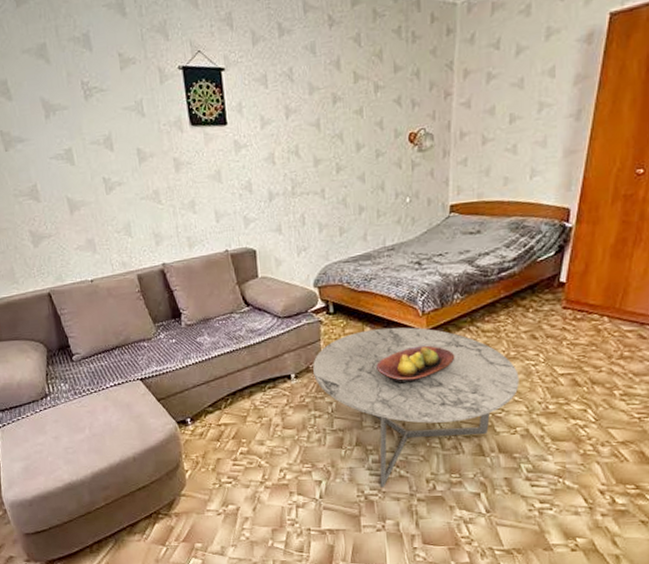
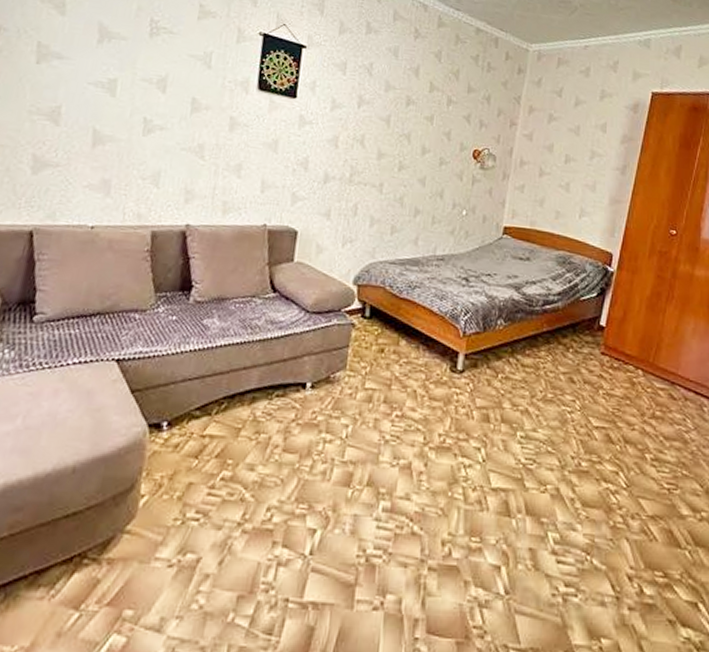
coffee table: present [313,327,519,488] -> none [333,343,554,547]
fruit bowl: present [376,345,455,385] -> none [405,370,492,415]

